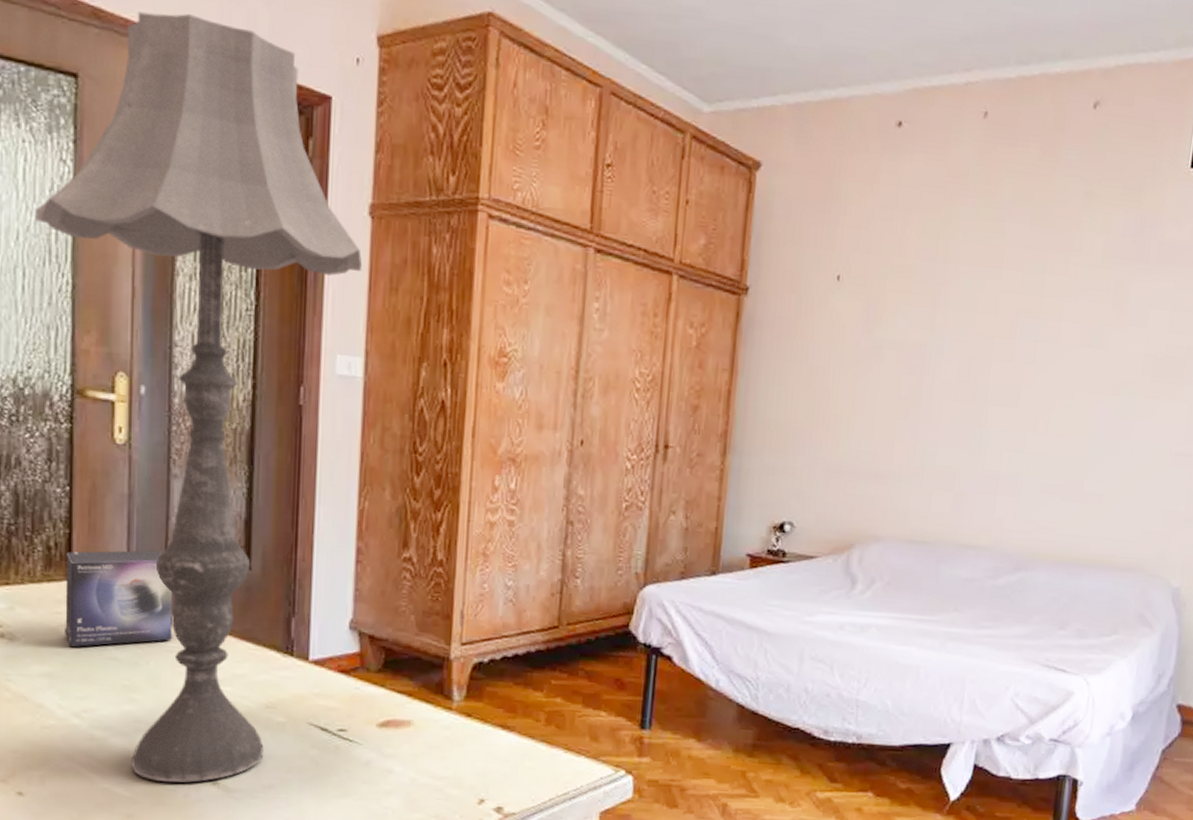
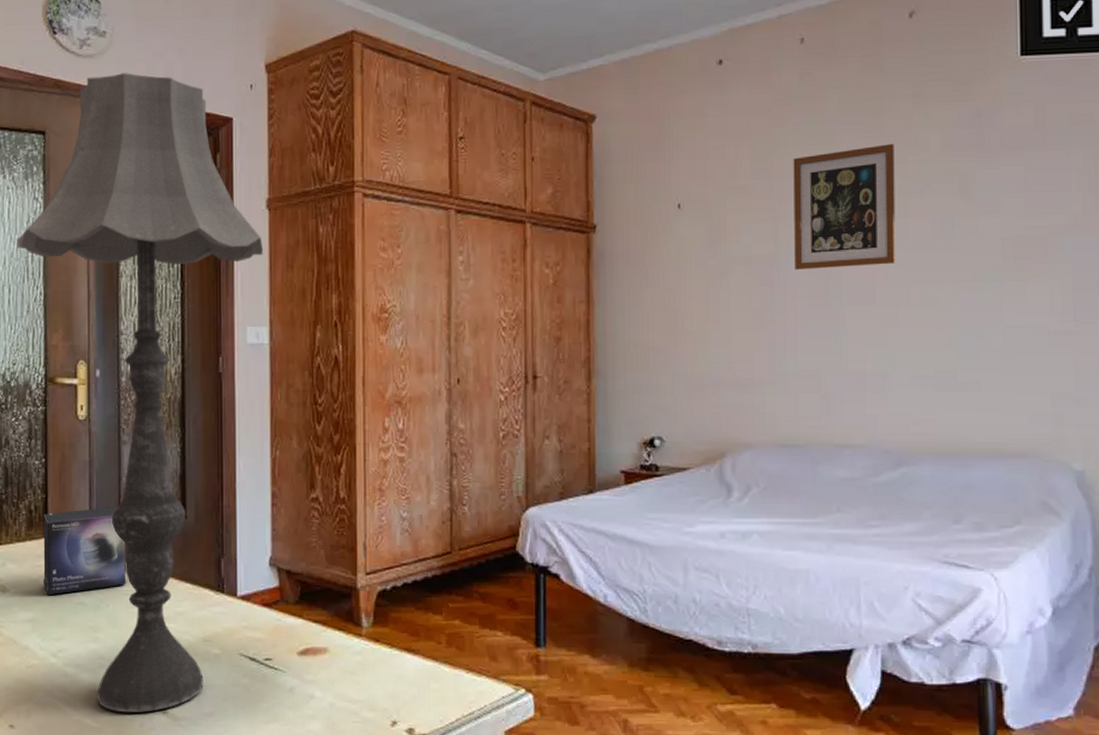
wall art: none [946,240,1060,368] -> present [793,143,896,271]

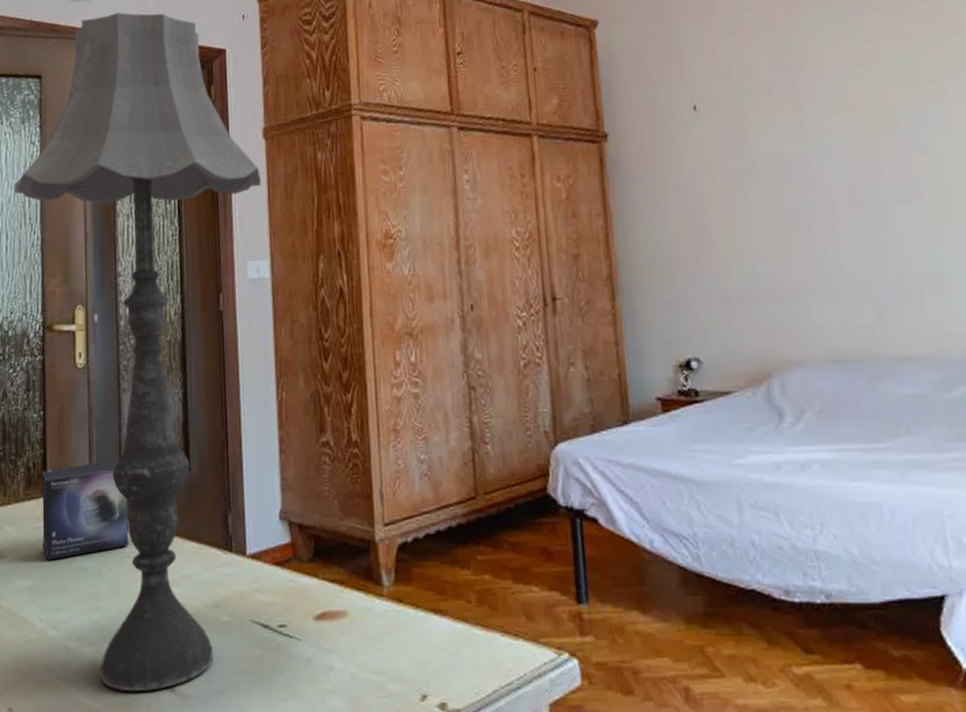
wall art: present [793,143,896,271] -> none [813,27,941,169]

